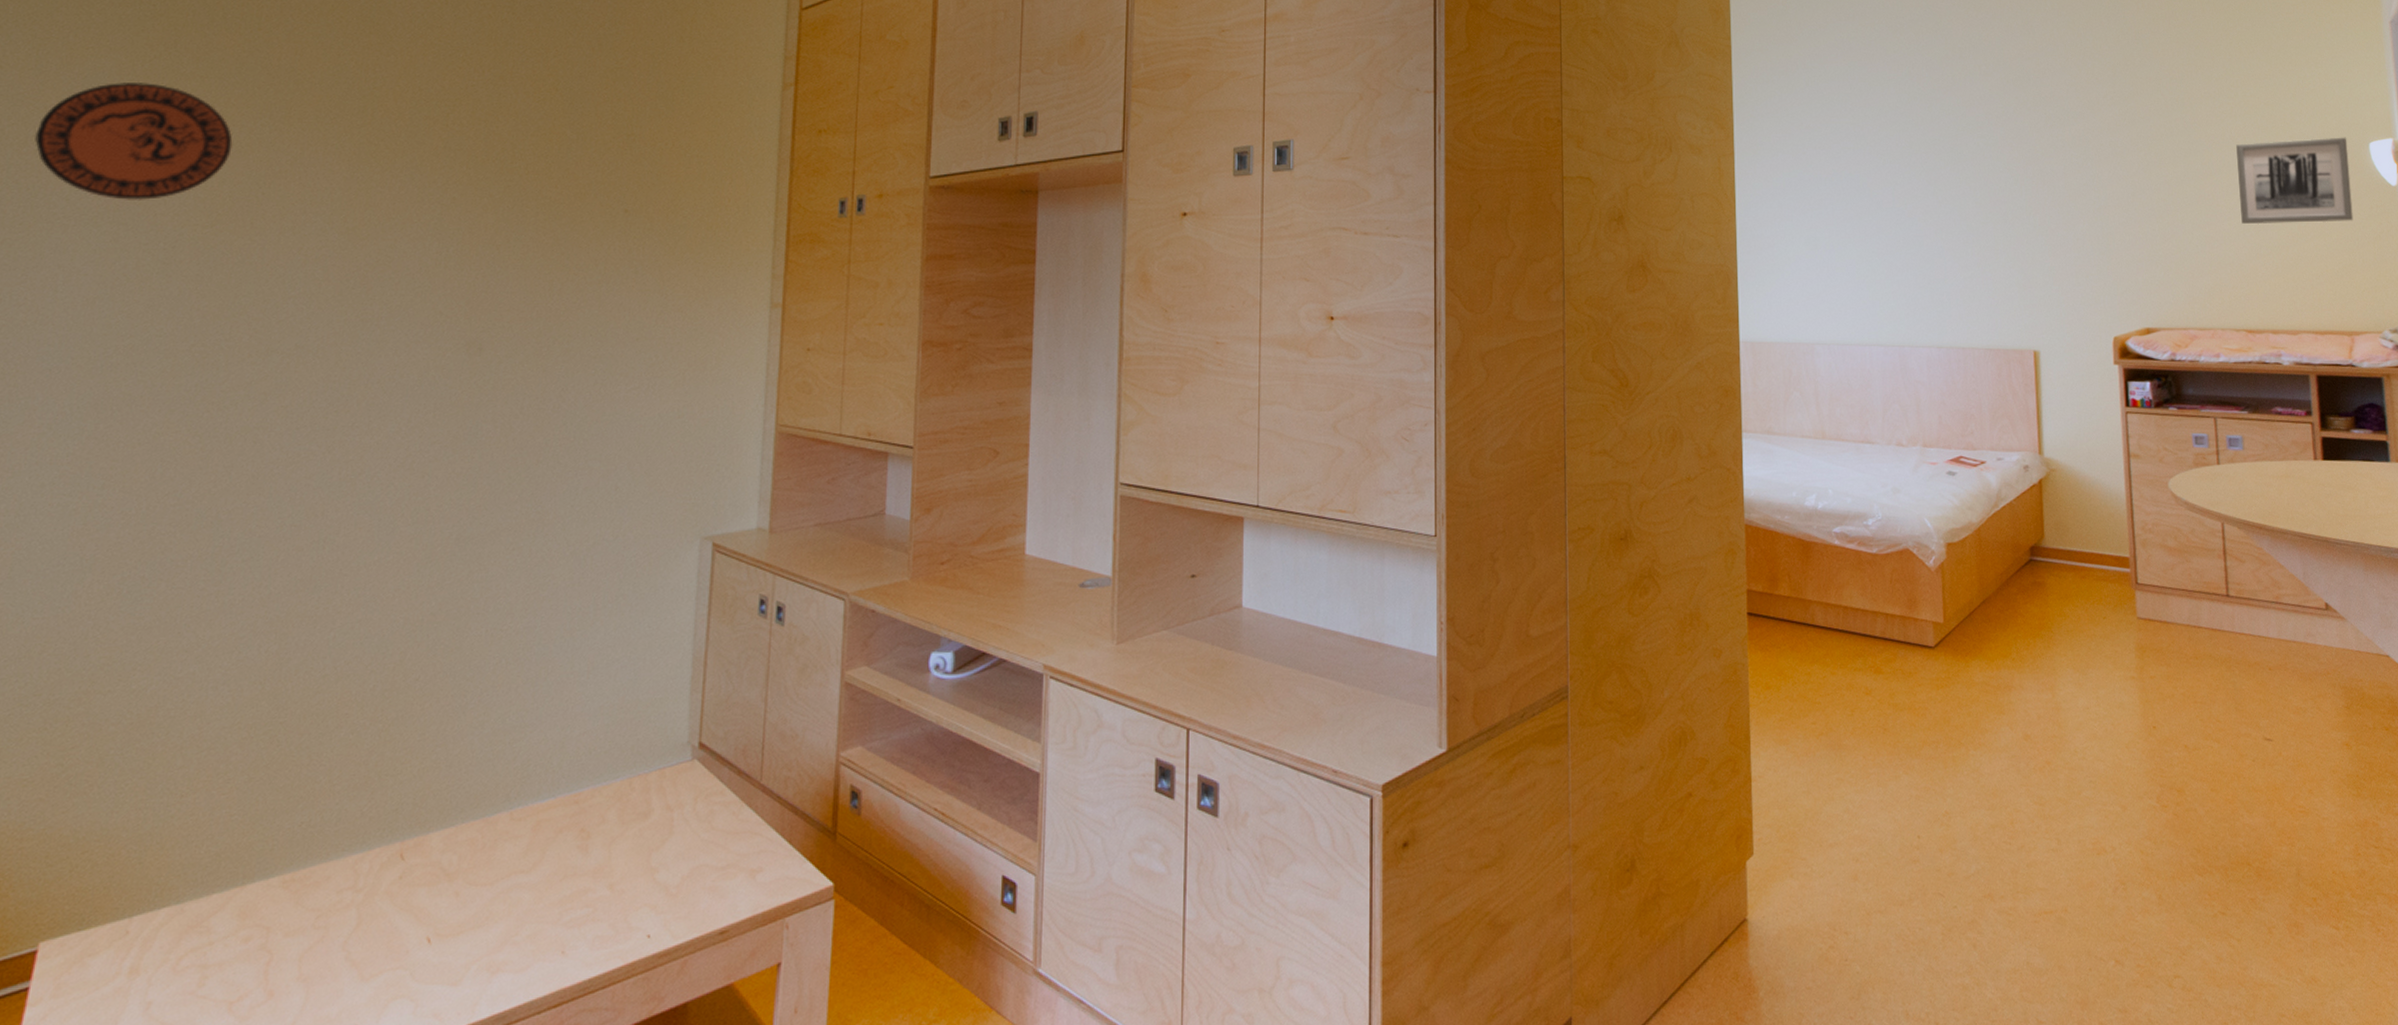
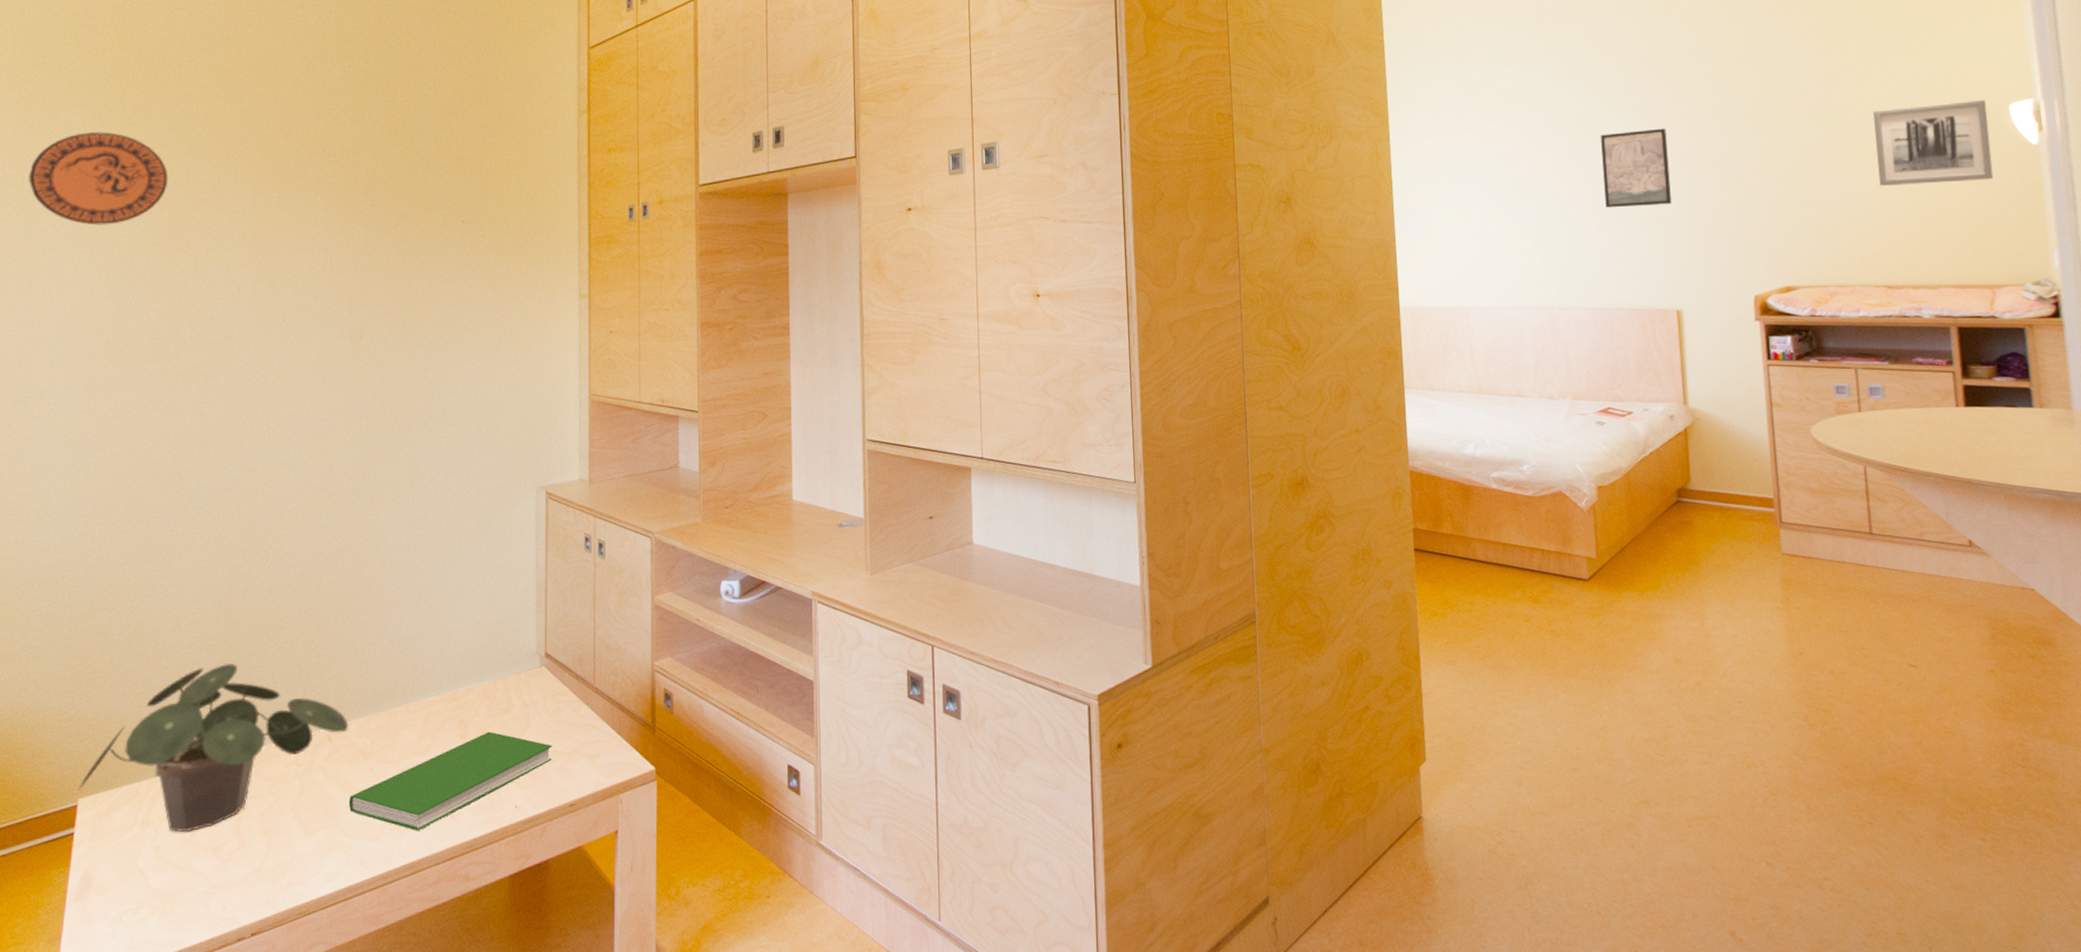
potted plant: none [40,760,430,984] -> present [78,663,349,833]
hardcover book: none [422,842,701,972] -> present [348,731,552,831]
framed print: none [1959,154,2031,238] -> present [1601,128,1672,208]

